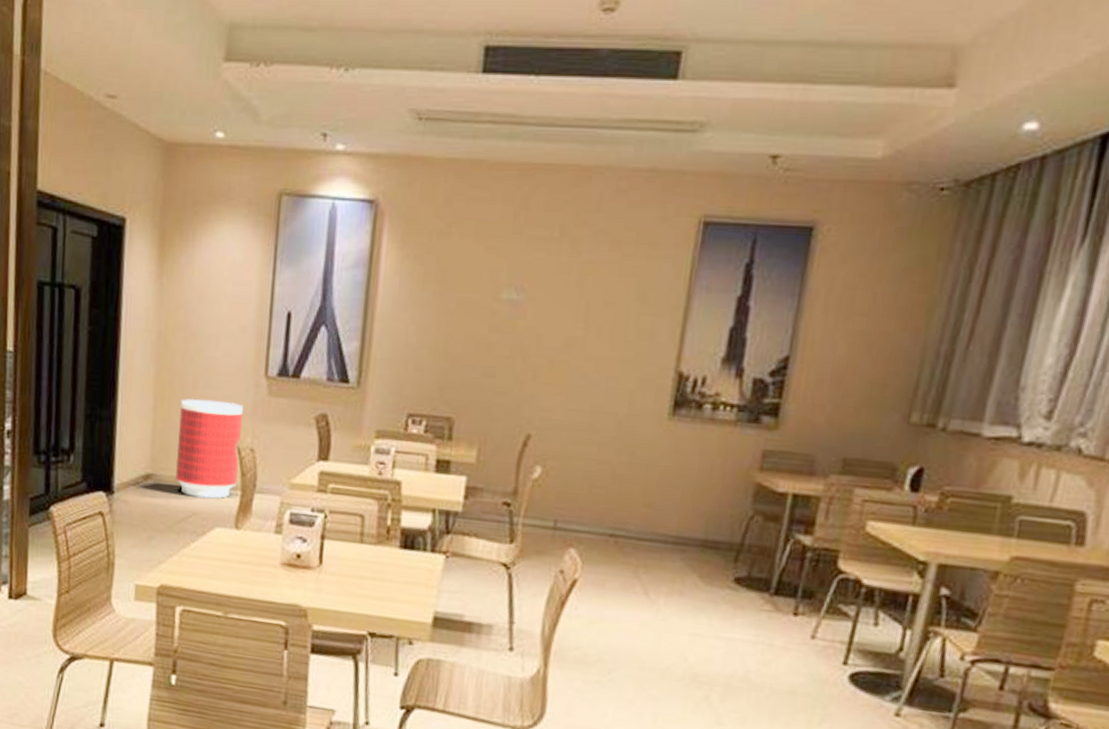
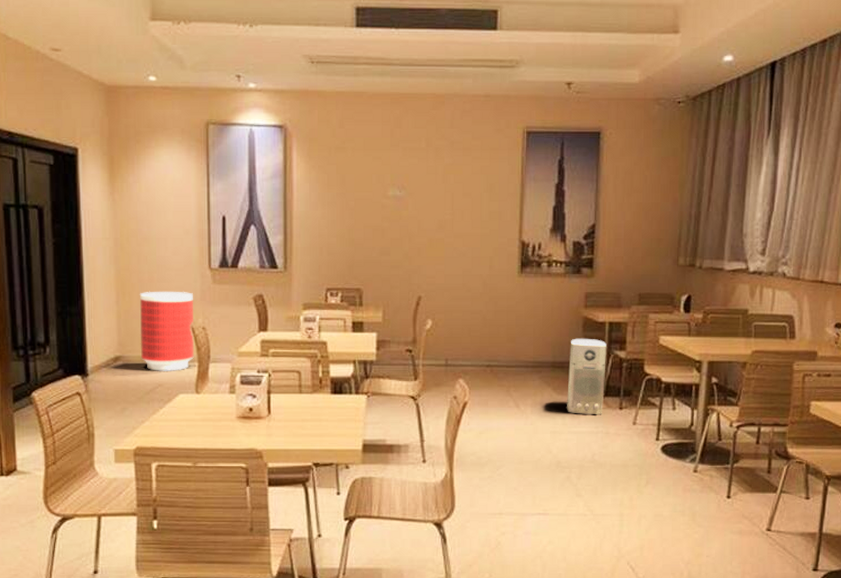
air purifier: none [716,511,786,620] -> present [567,338,607,415]

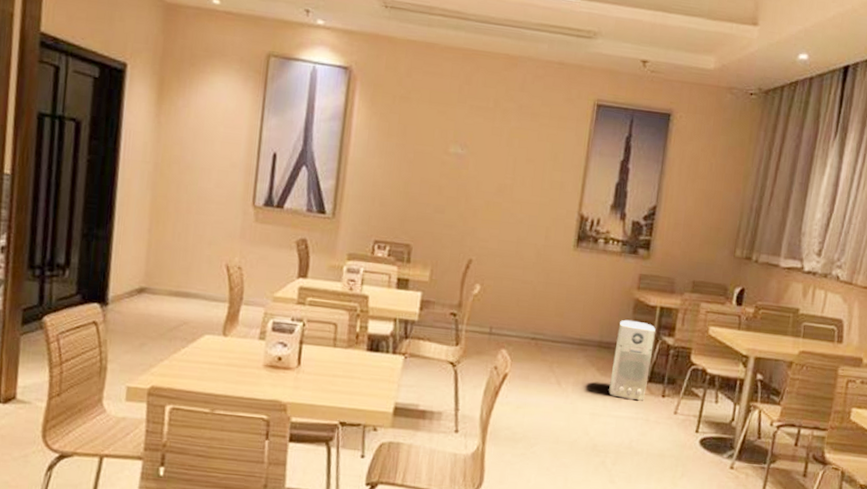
trash can: present [140,291,195,371] -> none [168,222,232,310]

